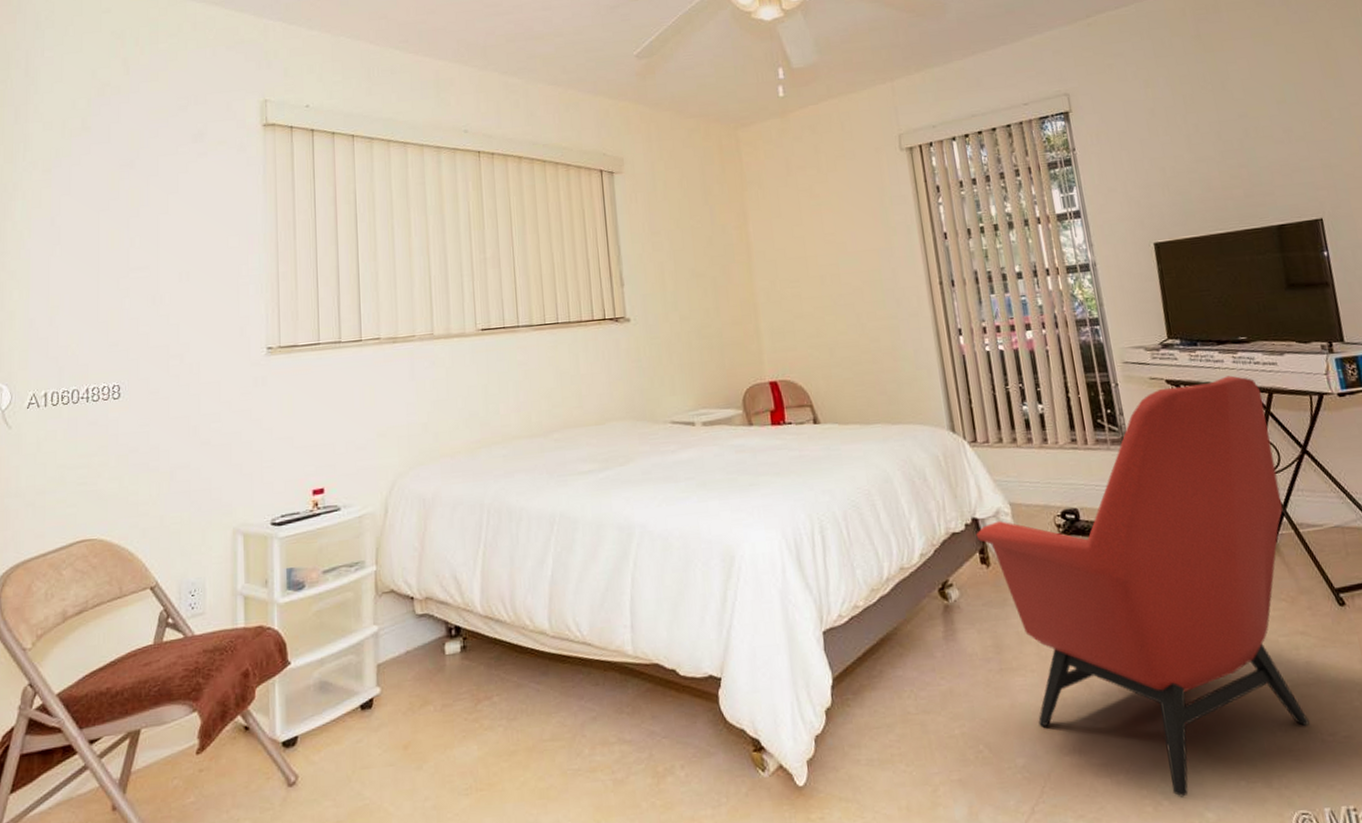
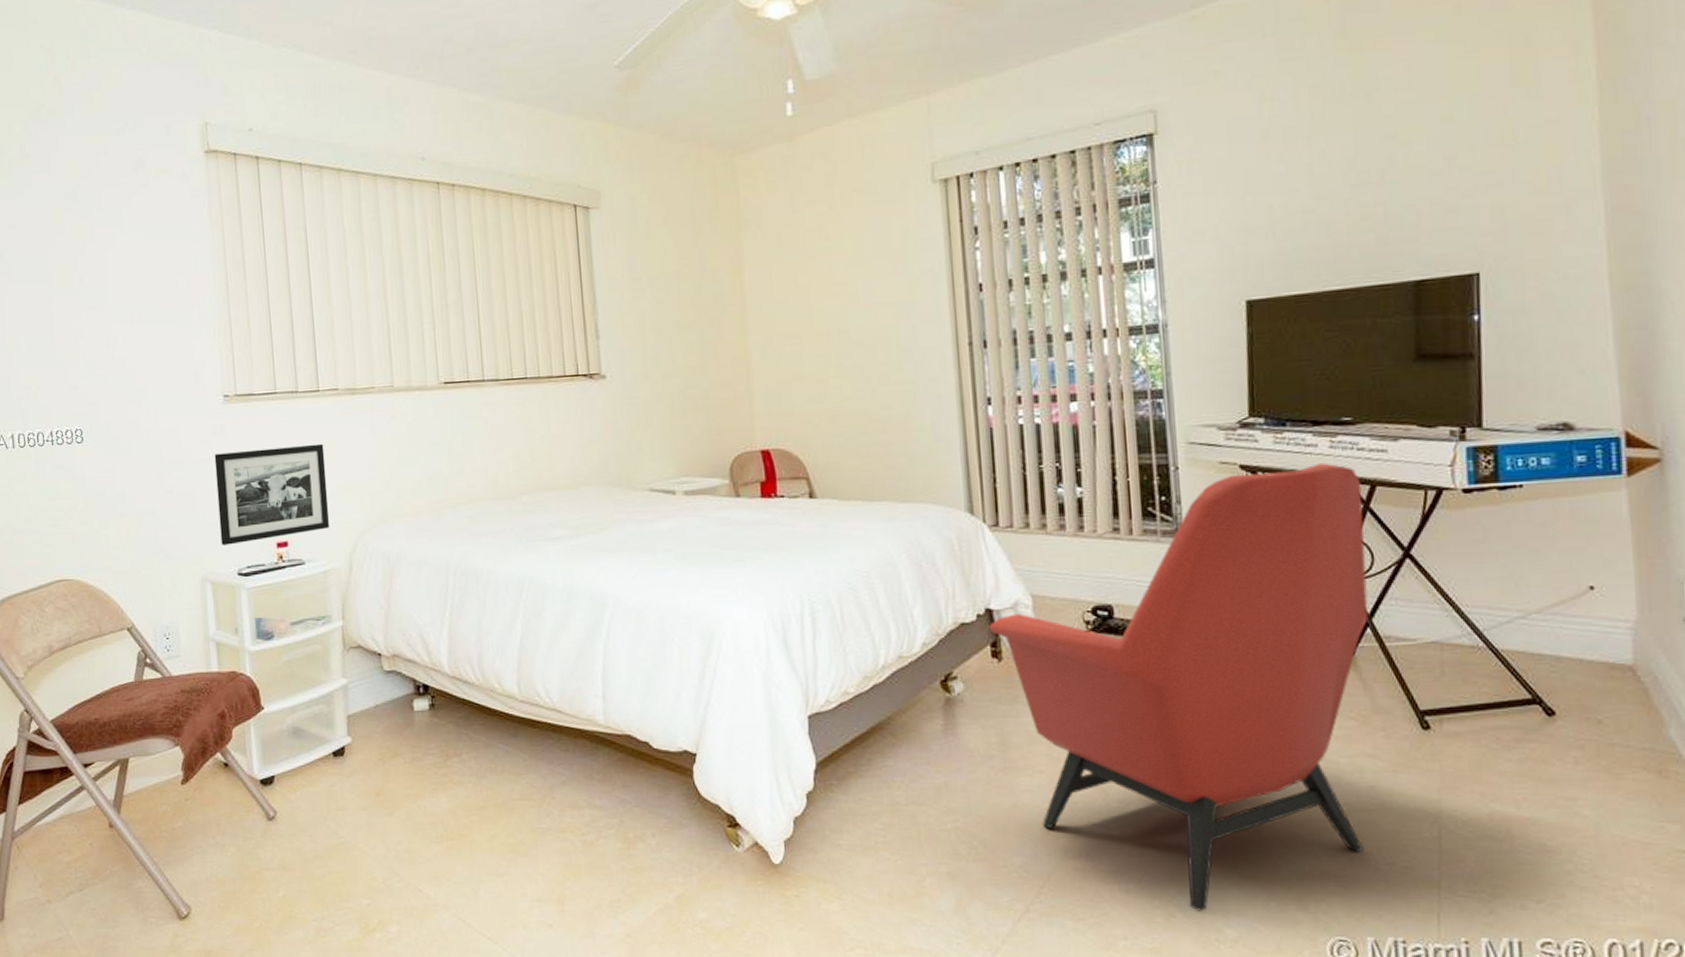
picture frame: none [254,390,367,496] -> present [214,443,330,545]

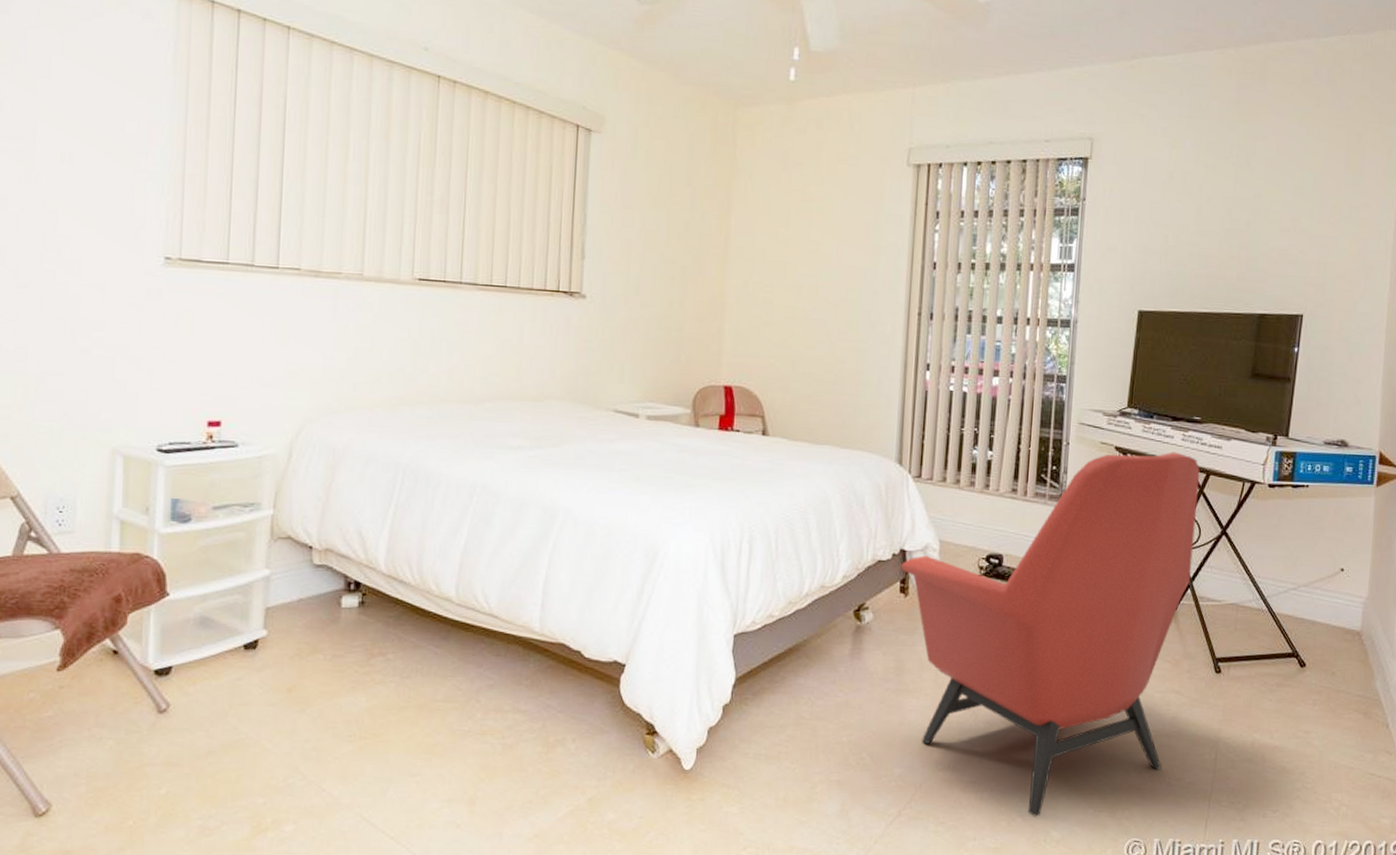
picture frame: present [214,443,330,545] -> none [141,318,276,418]

